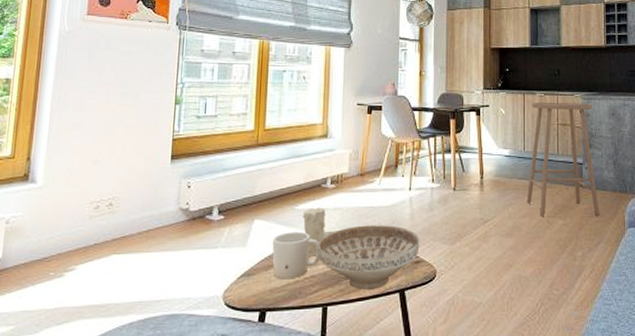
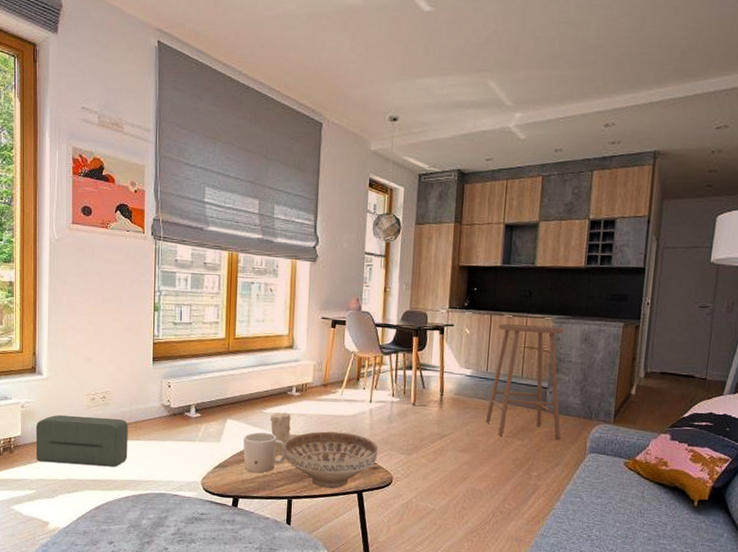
pouf: none [19,228,138,289] -> present [35,414,128,467]

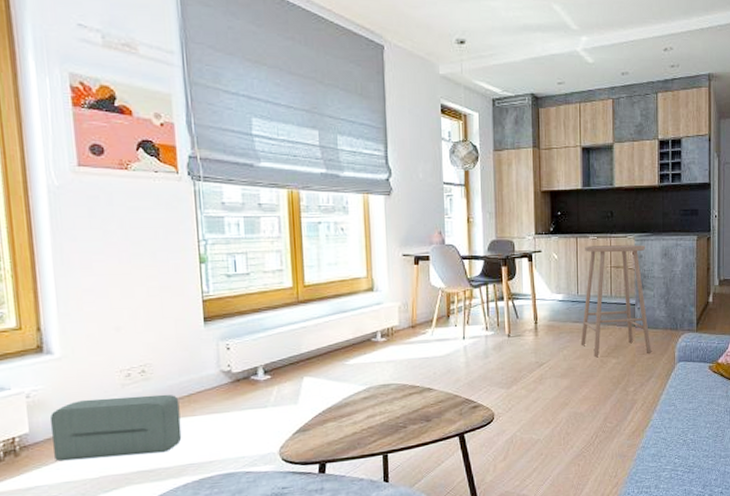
mug: present [243,432,286,474] -> none [326,385,376,433]
candle: present [269,412,291,455] -> none [354,361,379,409]
decorative bowl: present [283,431,379,488] -> none [373,374,477,436]

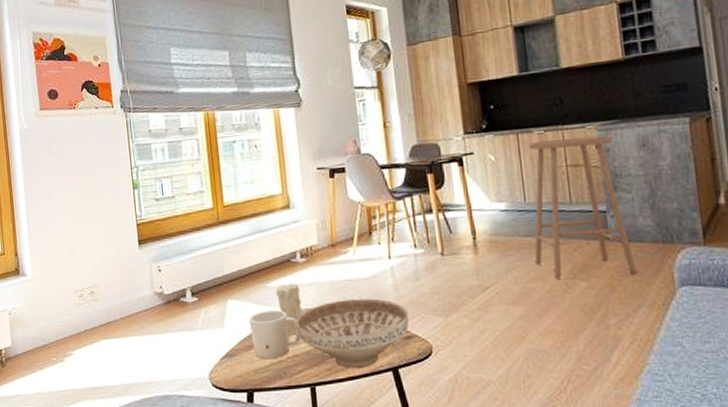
pouf: present [49,394,182,461] -> none [25,314,125,373]
mug: none [326,385,376,433] -> present [249,309,301,360]
candle: none [354,361,379,409] -> present [275,283,302,335]
decorative bowl: none [373,374,477,436] -> present [296,298,410,368]

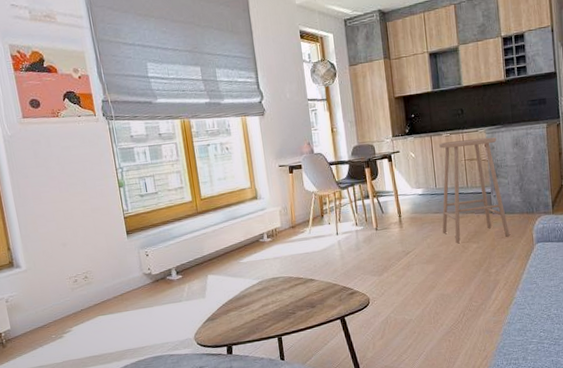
mug: present [249,309,301,360] -> none [227,280,269,320]
candle: present [275,283,302,335] -> none [247,258,270,299]
decorative bowl: present [296,298,410,368] -> none [265,266,353,320]

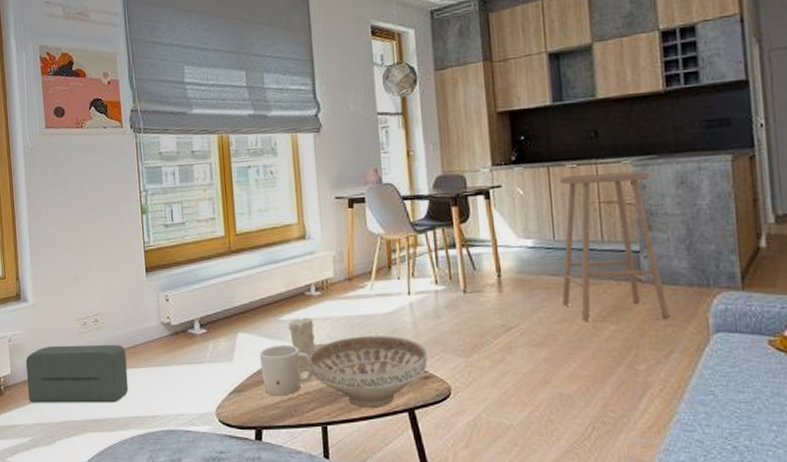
pouf: none [24,294,120,350] -> present [25,344,129,403]
mug: none [227,280,269,320] -> present [260,344,313,396]
candle: none [247,258,270,299] -> present [288,317,315,371]
decorative bowl: none [265,266,353,320] -> present [309,335,428,408]

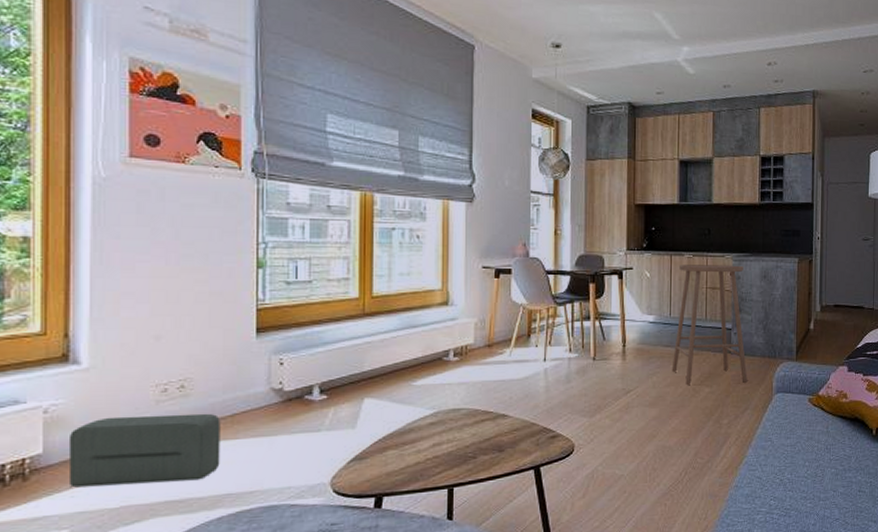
mug: present [260,344,313,396] -> none [388,409,444,462]
candle: present [288,317,315,371] -> none [421,382,449,436]
decorative bowl: present [309,335,428,408] -> none [440,399,556,468]

